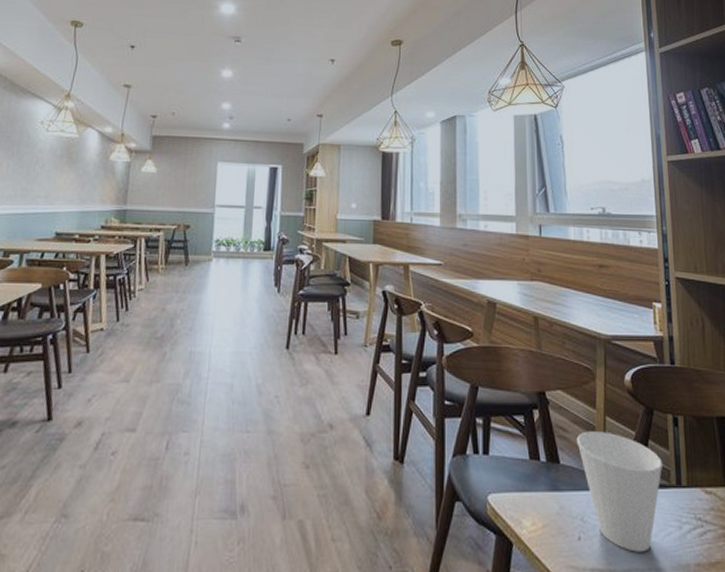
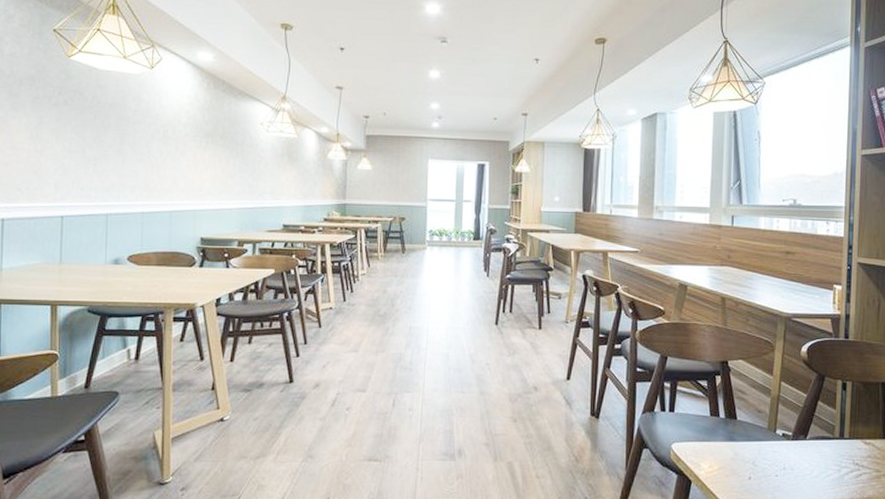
cup: present [576,431,664,552] -> none [753,394,830,489]

